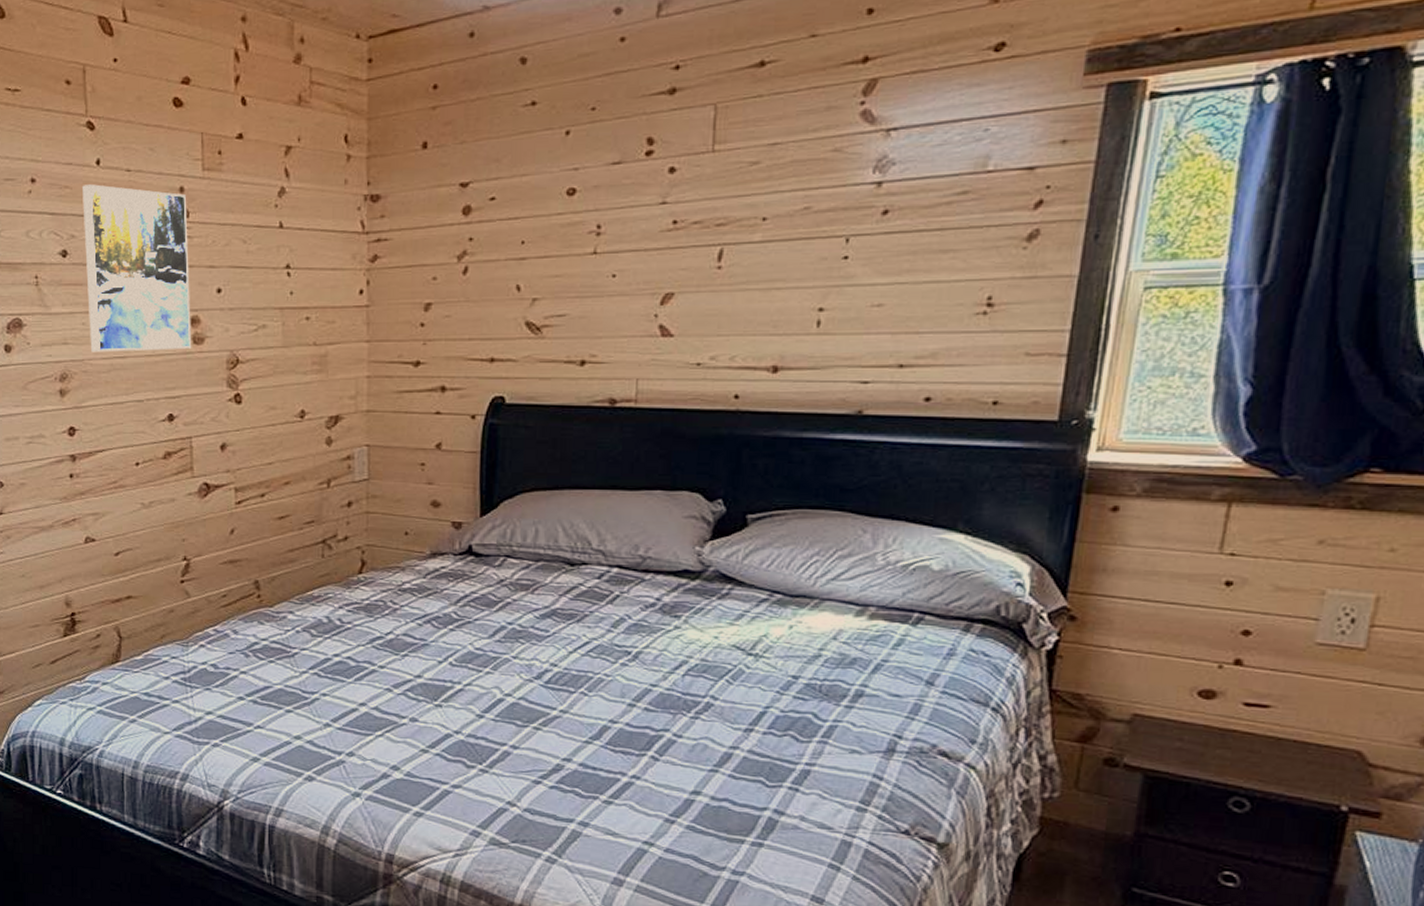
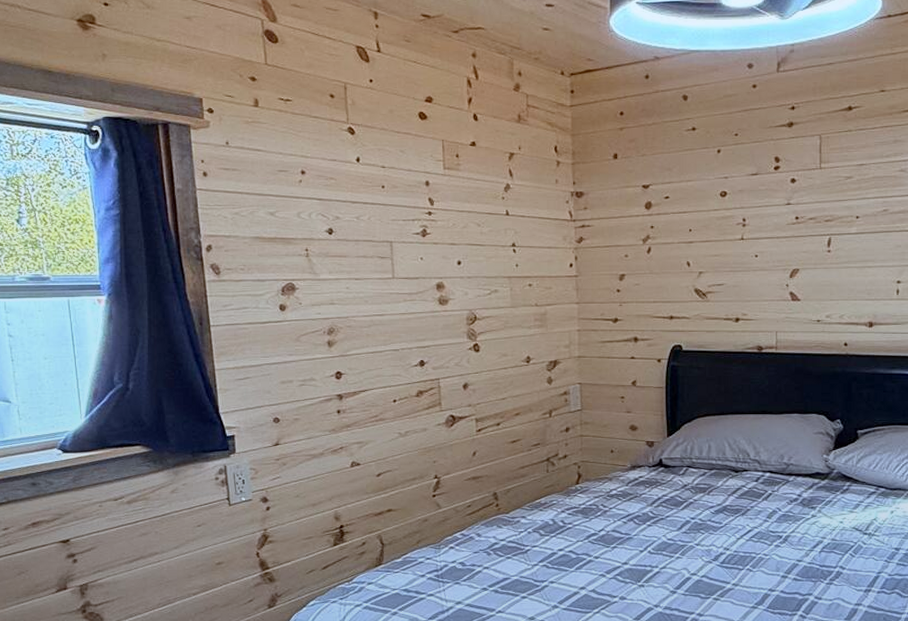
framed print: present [83,184,192,353] -> none [345,177,438,311]

